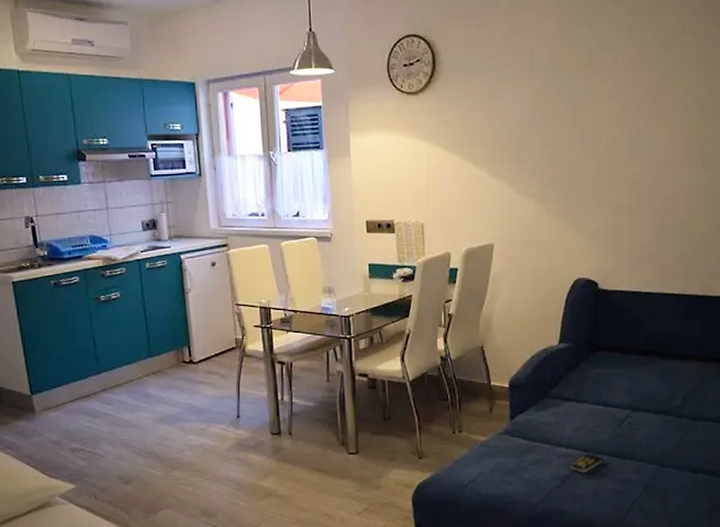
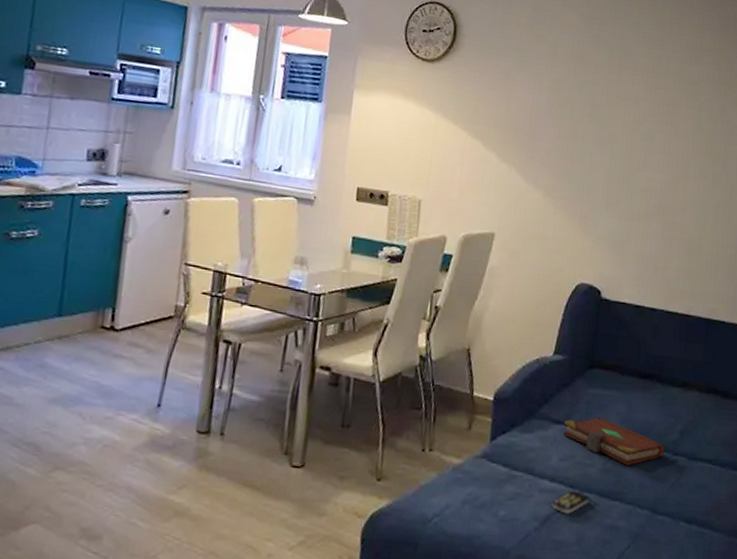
book: none [573,392,669,430] -> present [563,417,665,466]

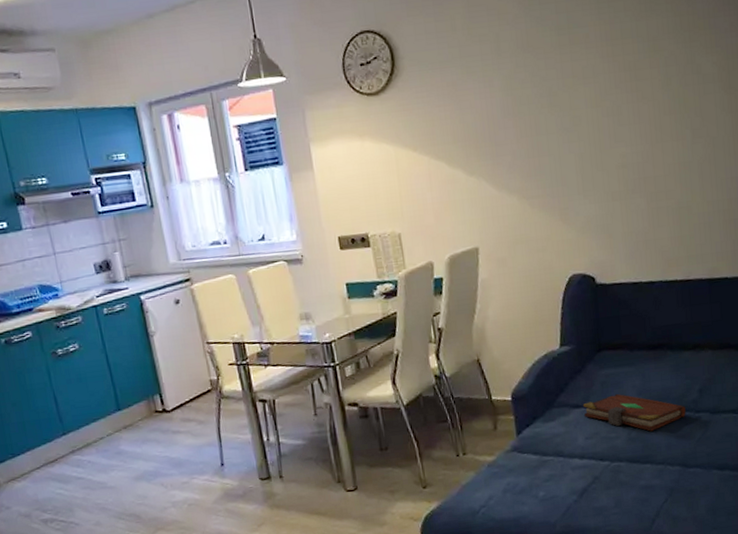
remote control: present [551,490,590,514] -> none [585,462,621,484]

